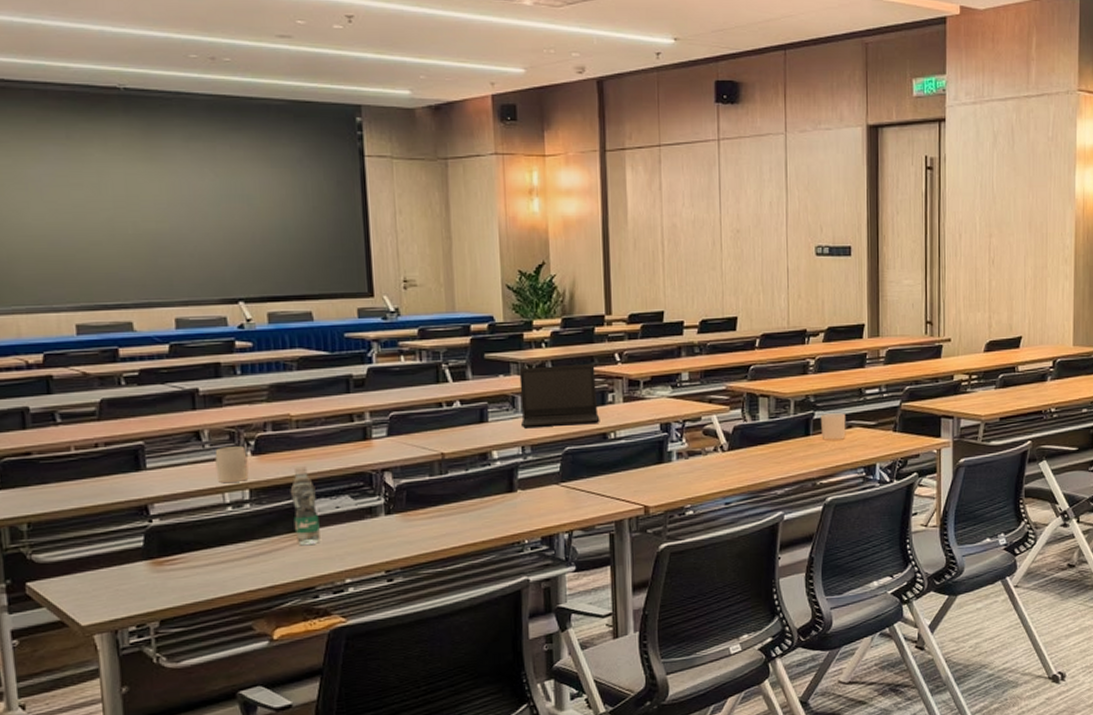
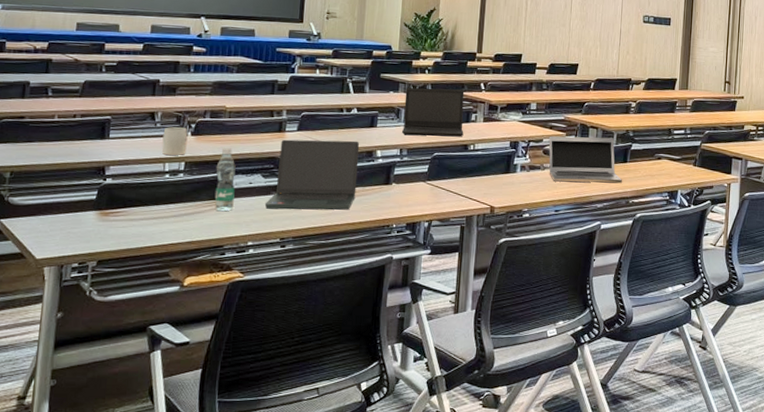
laptop: none [360,441,473,537] -> present [265,139,360,210]
laptop: none [709,407,805,468] -> present [549,136,622,183]
mug: present [820,413,846,442] -> none [636,146,657,169]

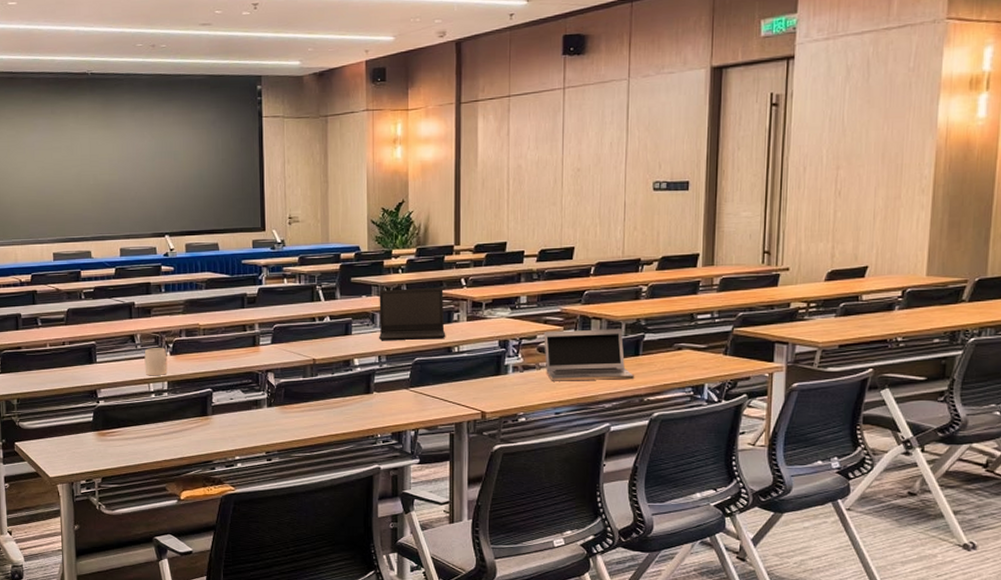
bottle: present [214,147,236,212] -> none [197,364,218,428]
laptop: present [265,139,360,210] -> none [248,350,337,424]

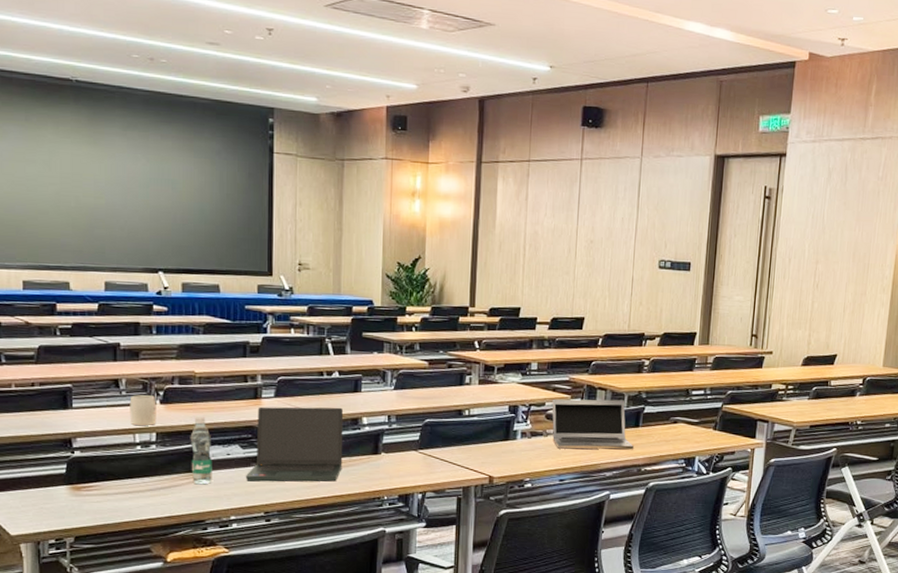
bottle: none [197,364,218,428] -> present [190,415,212,485]
laptop: none [248,350,337,424] -> present [246,406,344,482]
laptop: present [379,288,446,341] -> none [389,347,457,401]

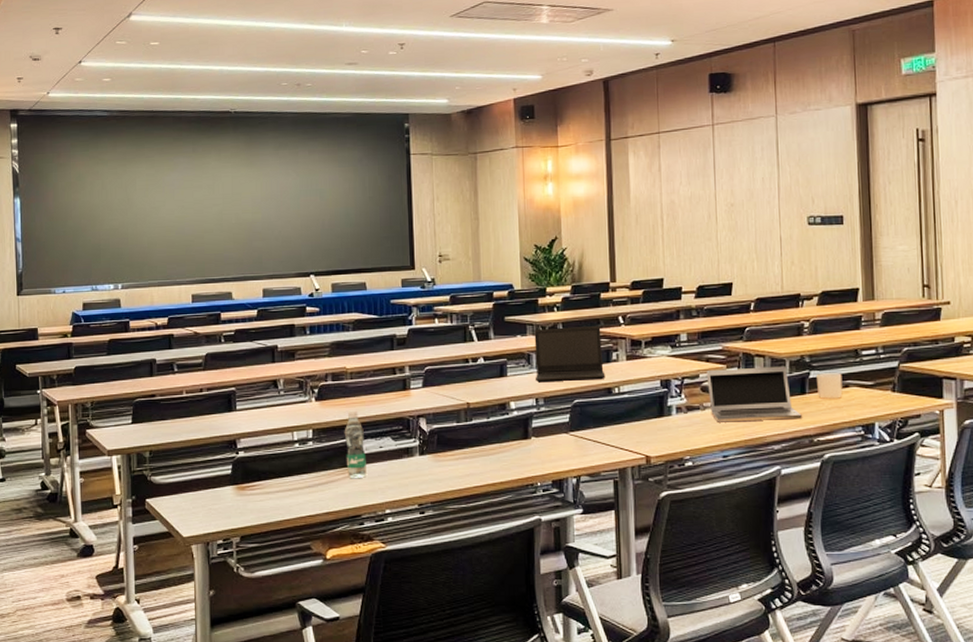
mug: present [129,395,156,426] -> none [287,393,313,424]
laptop: present [246,406,344,482] -> none [399,393,493,473]
laptop: none [389,347,457,401] -> present [534,326,606,383]
mug: none [649,409,673,434] -> present [815,373,843,400]

